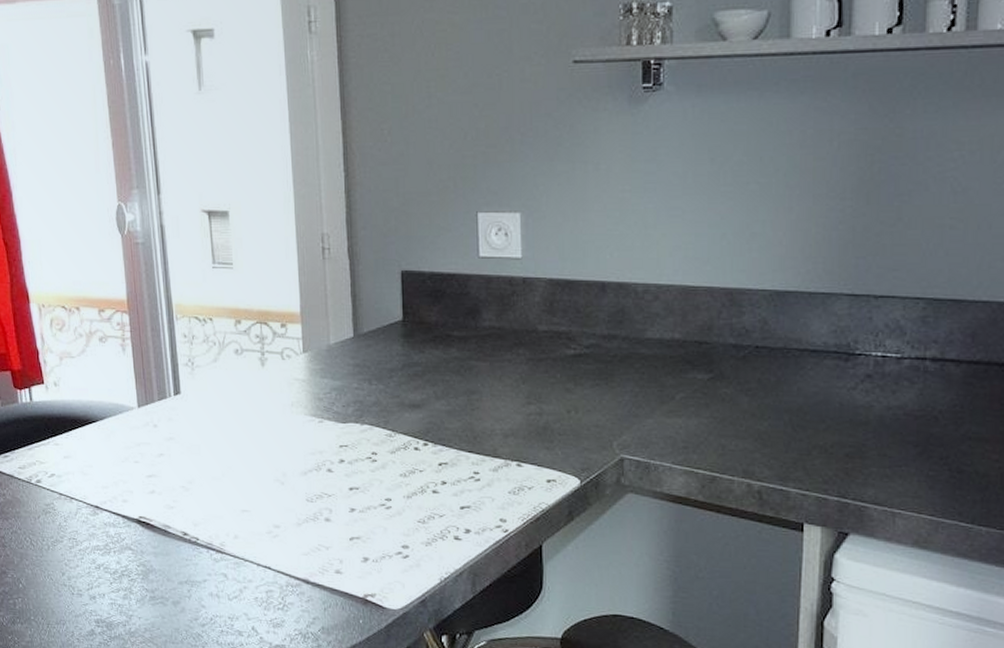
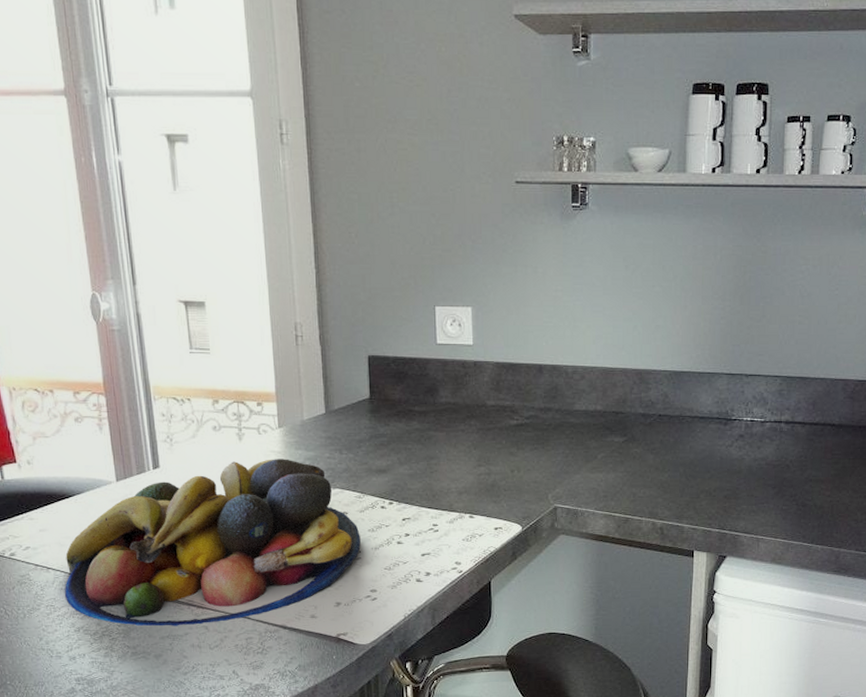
fruit bowl: none [86,388,391,572] -> present [64,459,361,627]

